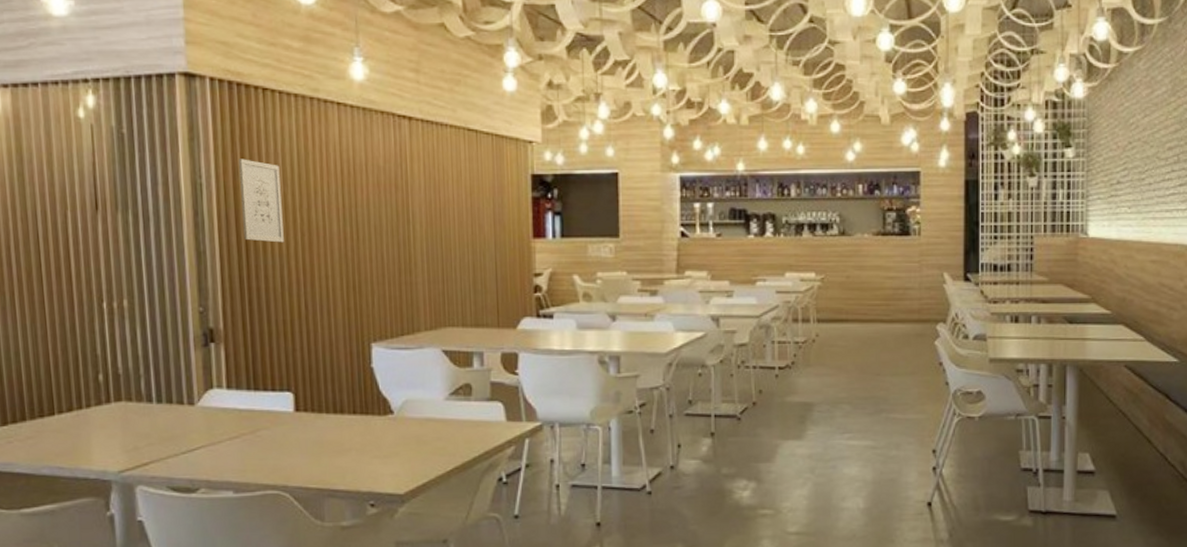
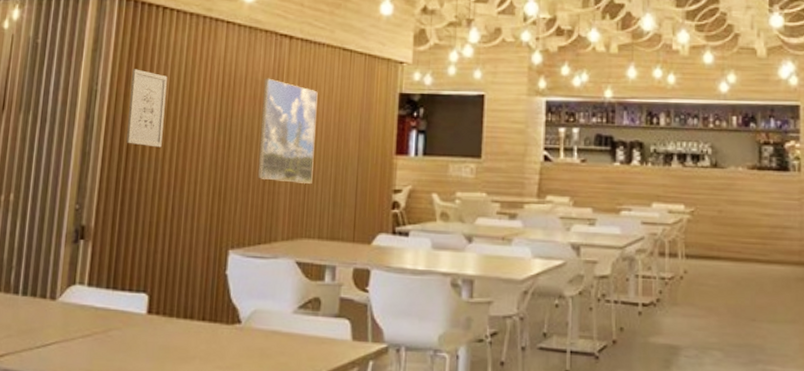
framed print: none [386,163,450,273] -> present [257,78,318,185]

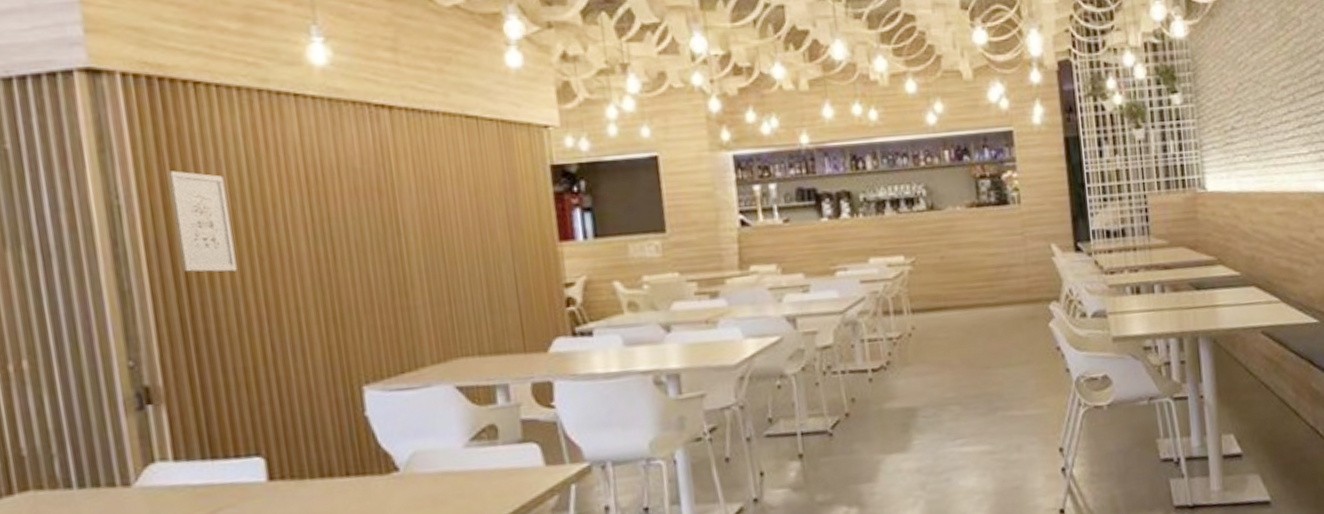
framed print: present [257,78,318,185] -> none [364,163,458,294]

